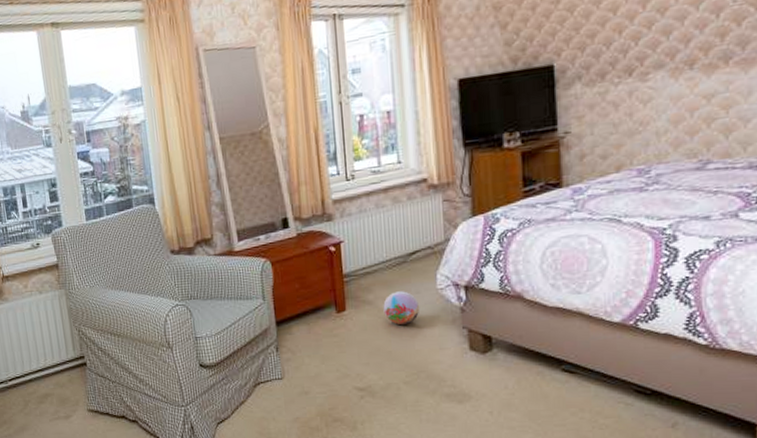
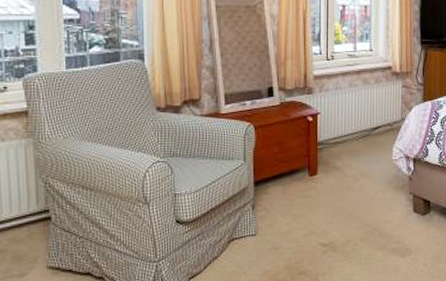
ball: present [383,291,420,326] -> none [349,160,378,190]

